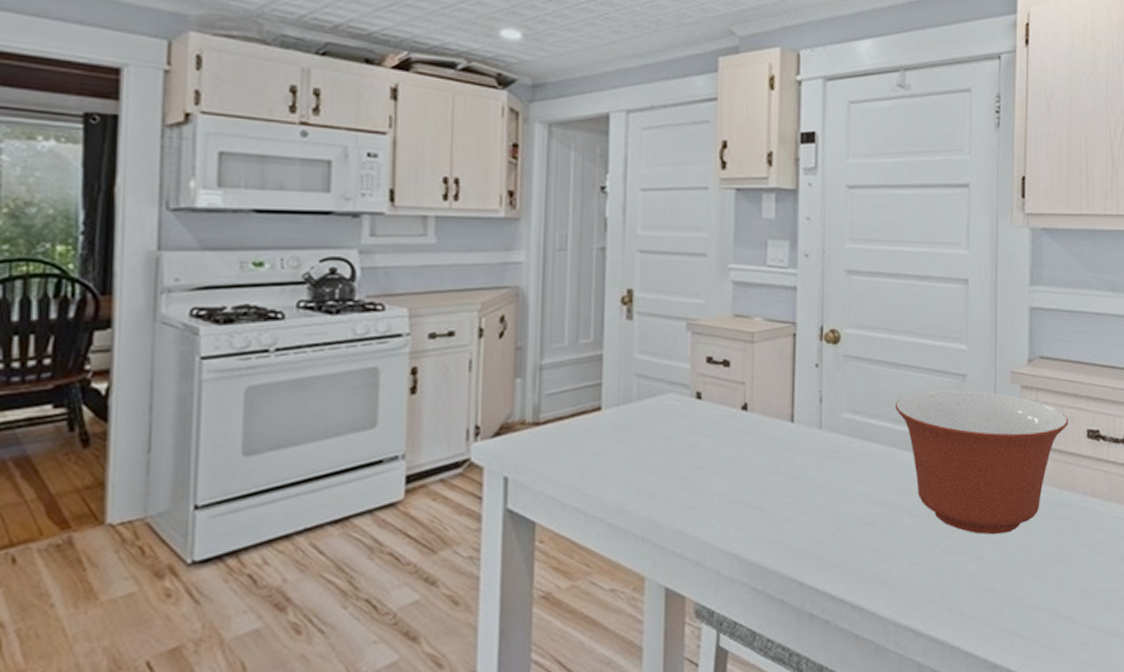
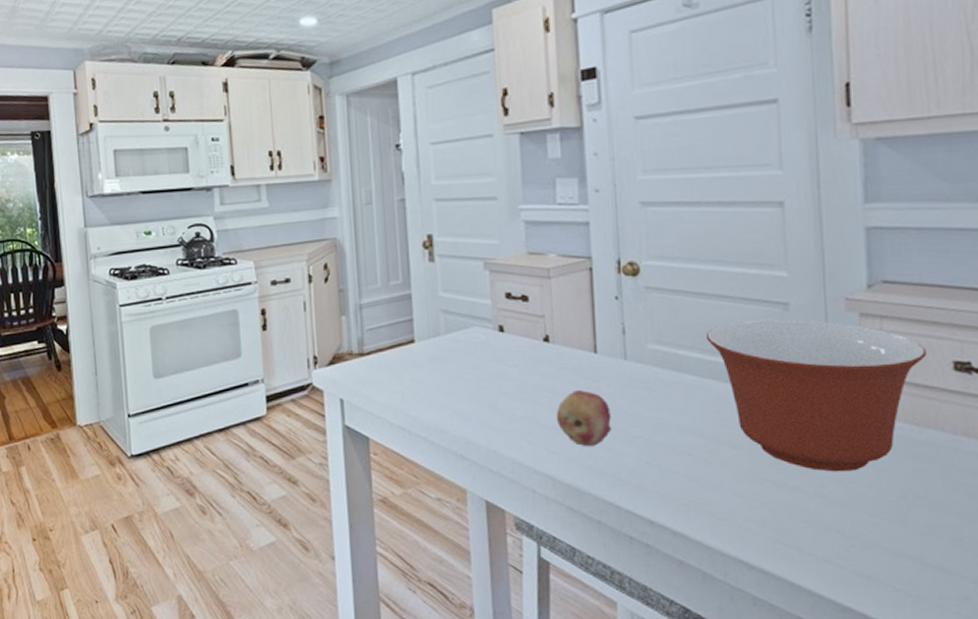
fruit: none [749,462,802,522] -> present [557,390,612,447]

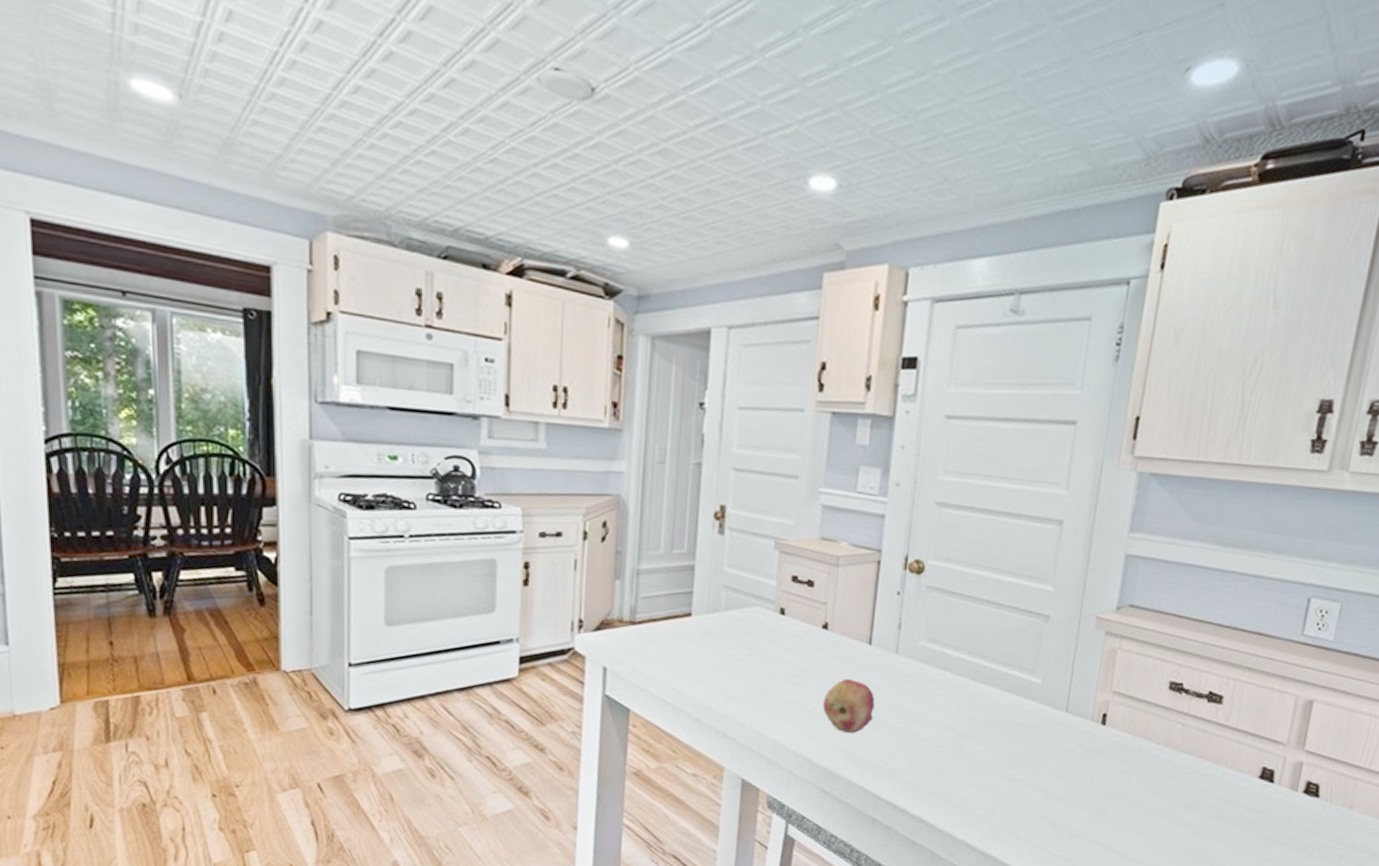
mixing bowl: present [705,319,926,472] -> none [972,628,1151,770]

